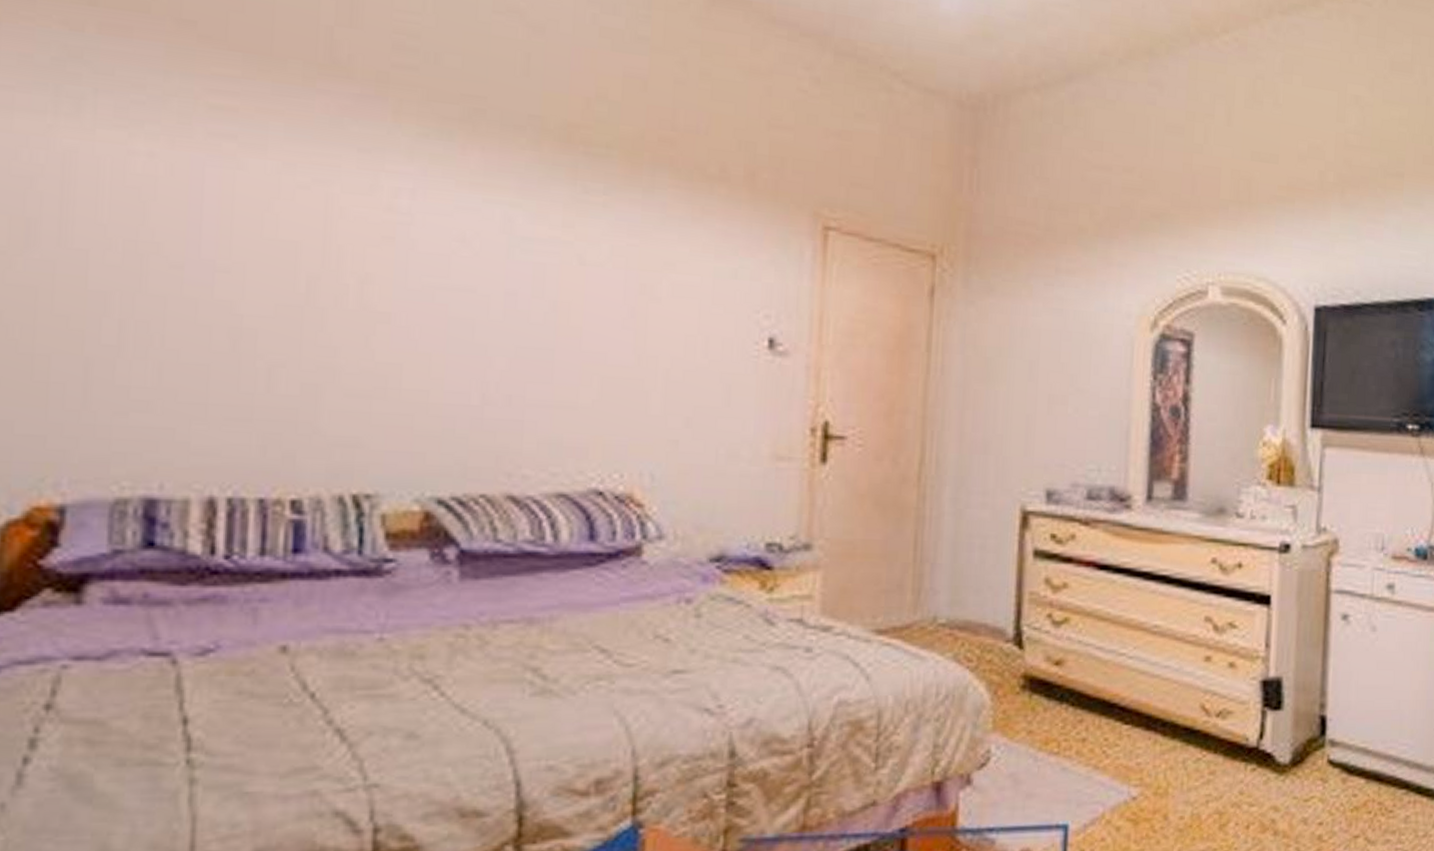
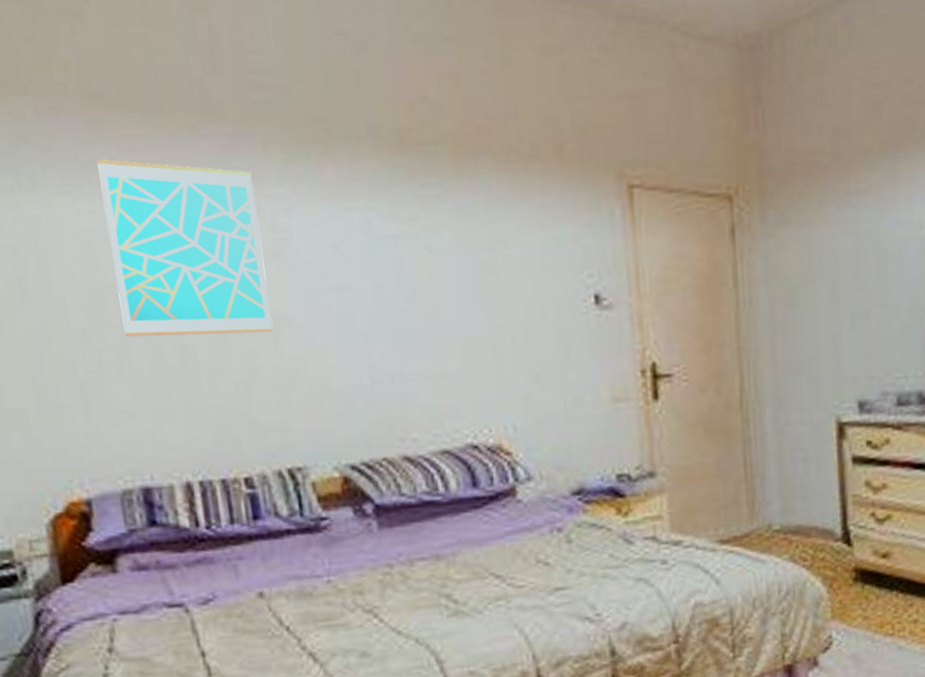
wall art: none [163,95,374,329] -> present [97,159,274,337]

